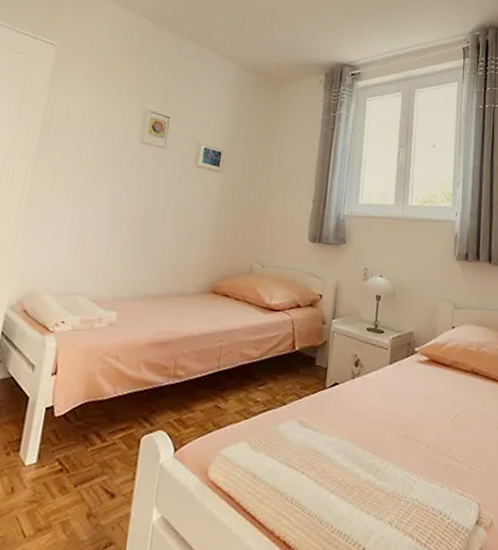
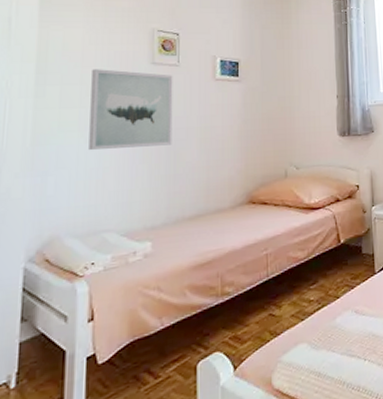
wall art: none [74,140,159,223] -> present [89,69,173,151]

